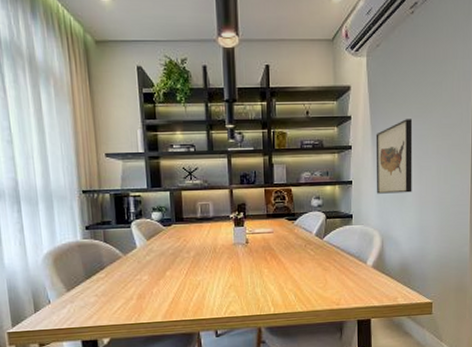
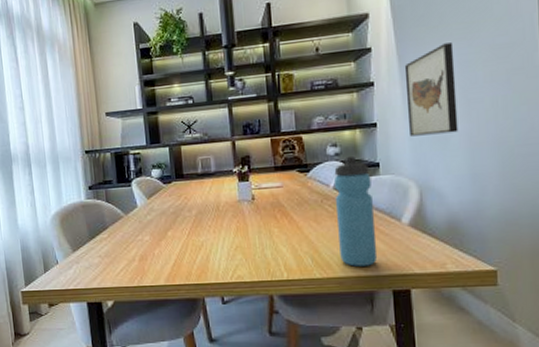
water bottle: none [316,207,347,301] -> present [334,155,378,267]

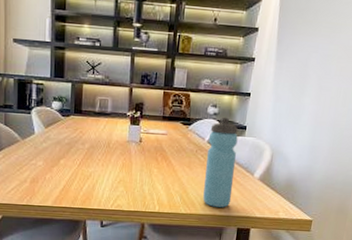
wall art: present [404,43,459,137] -> none [274,37,320,112]

